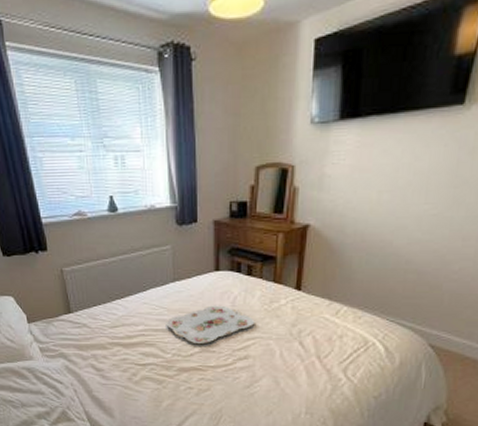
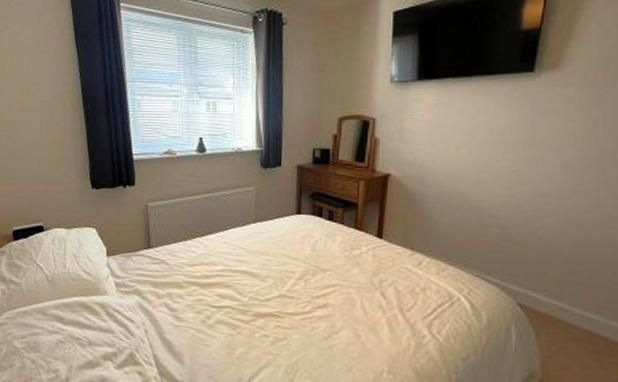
serving tray: present [166,305,255,345] -> none [244,248,336,289]

